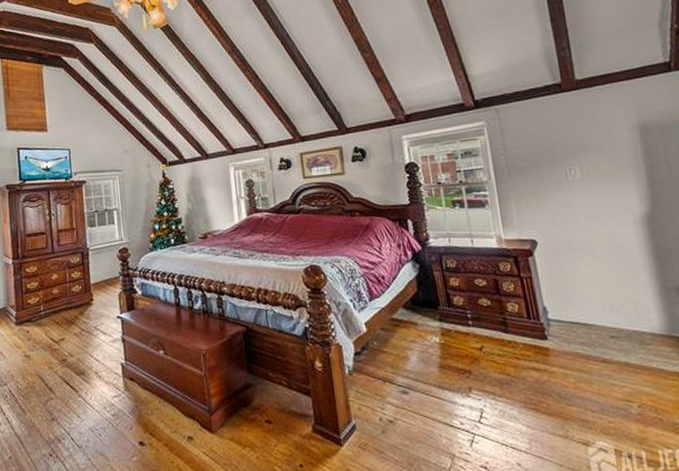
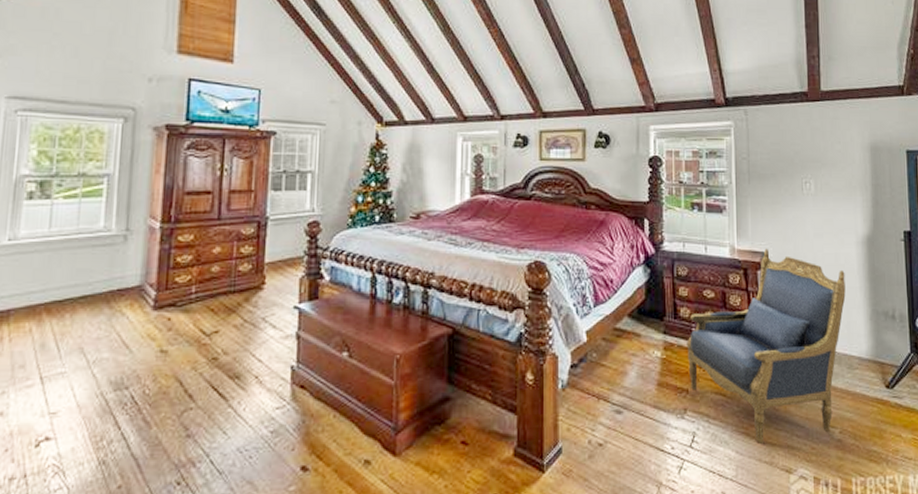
armchair: none [463,236,629,419] -> present [687,248,846,444]

